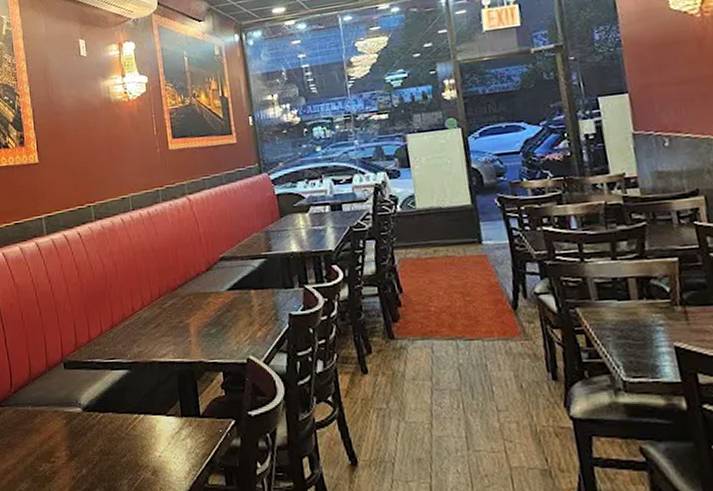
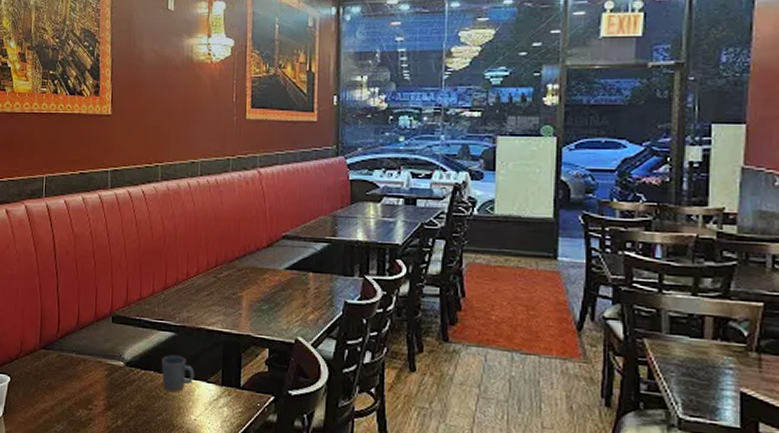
mug: none [118,392,153,432] -> present [161,354,195,393]

